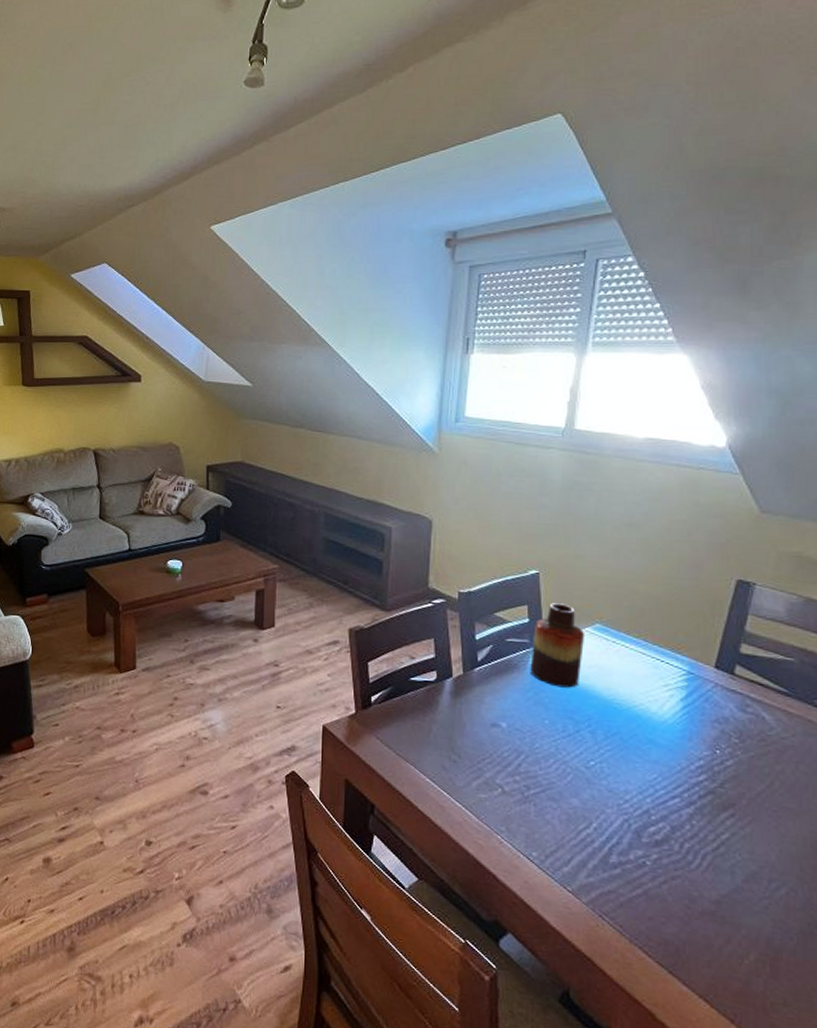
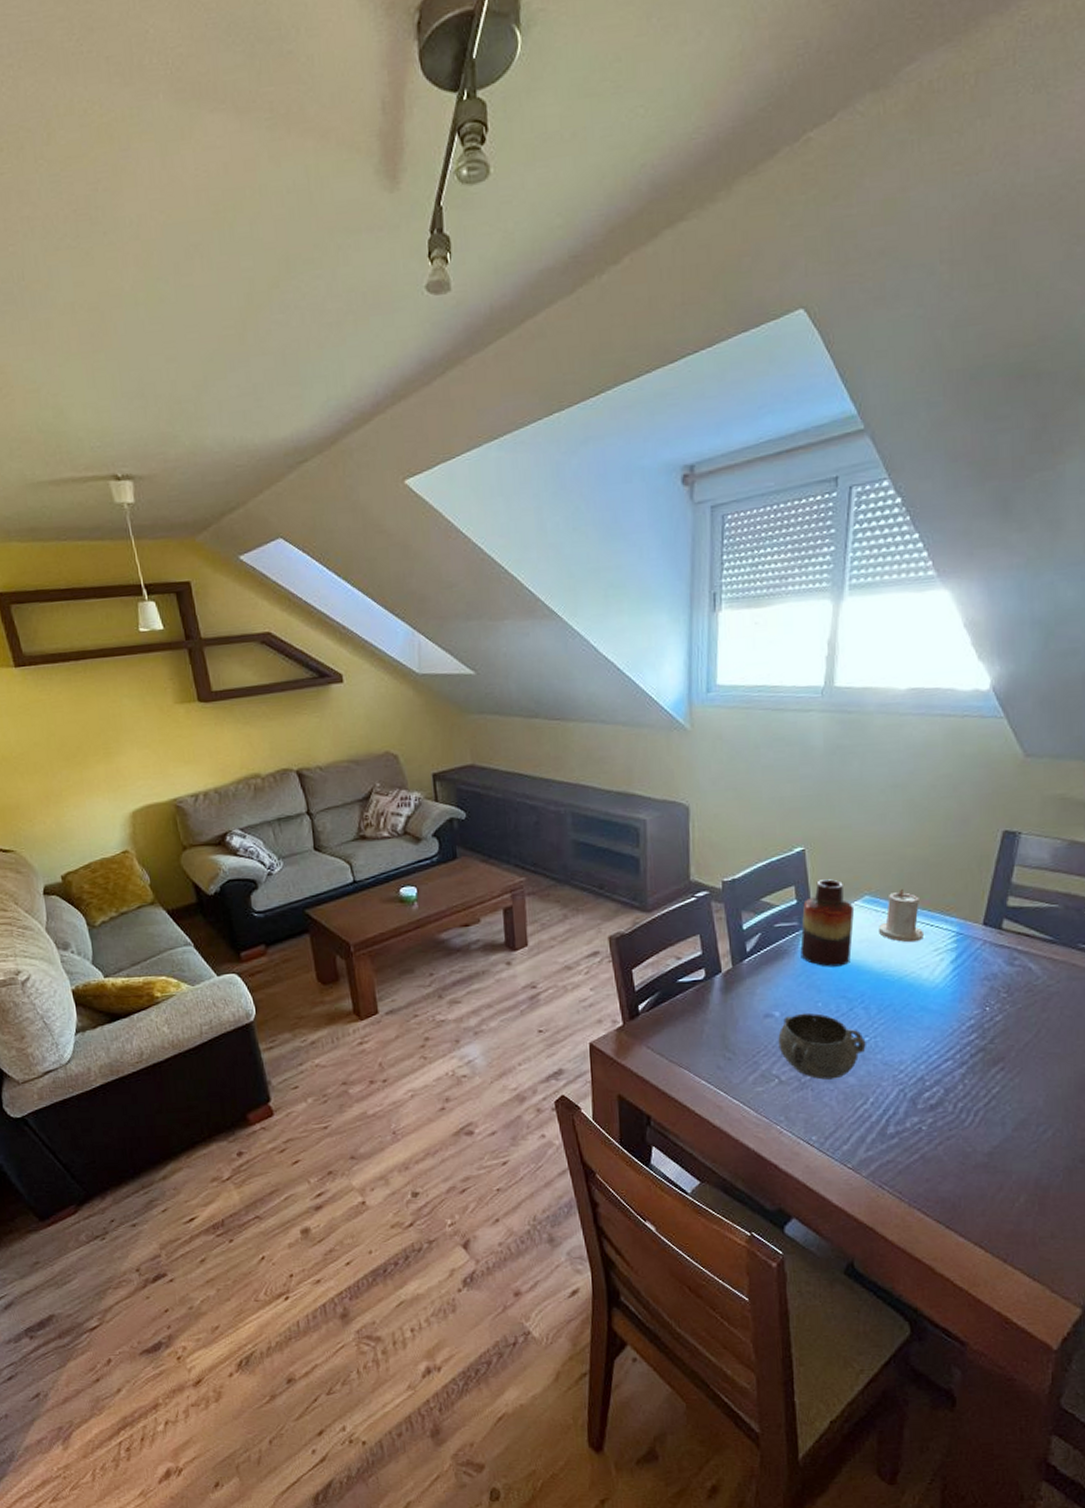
decorative bowl: none [504,727,591,798] -> present [778,1013,866,1080]
candle: none [609,622,653,675] -> present [879,889,923,943]

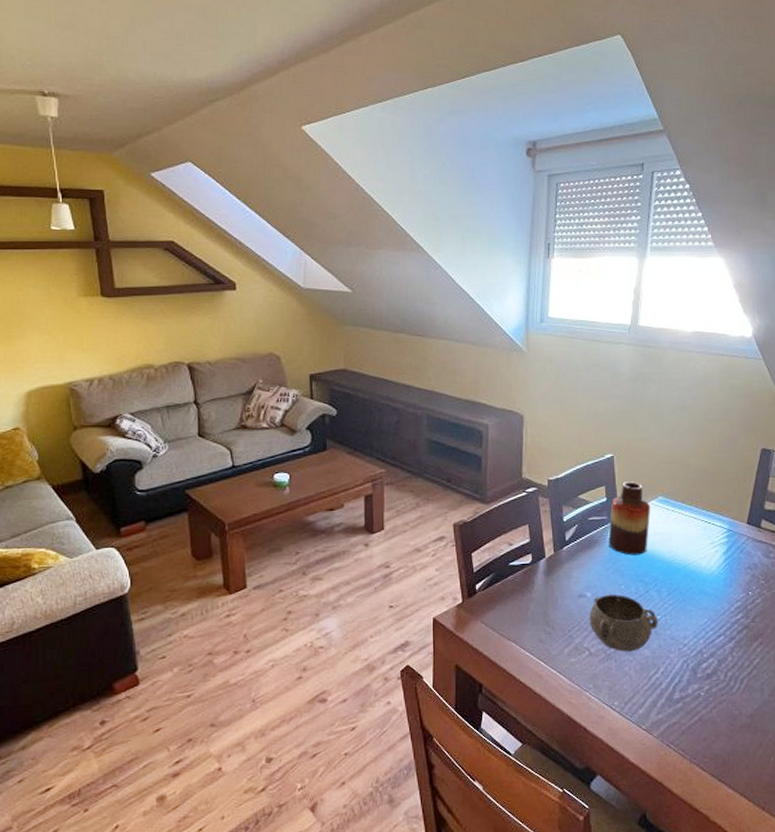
candle: present [879,889,923,943] -> none [669,492,703,537]

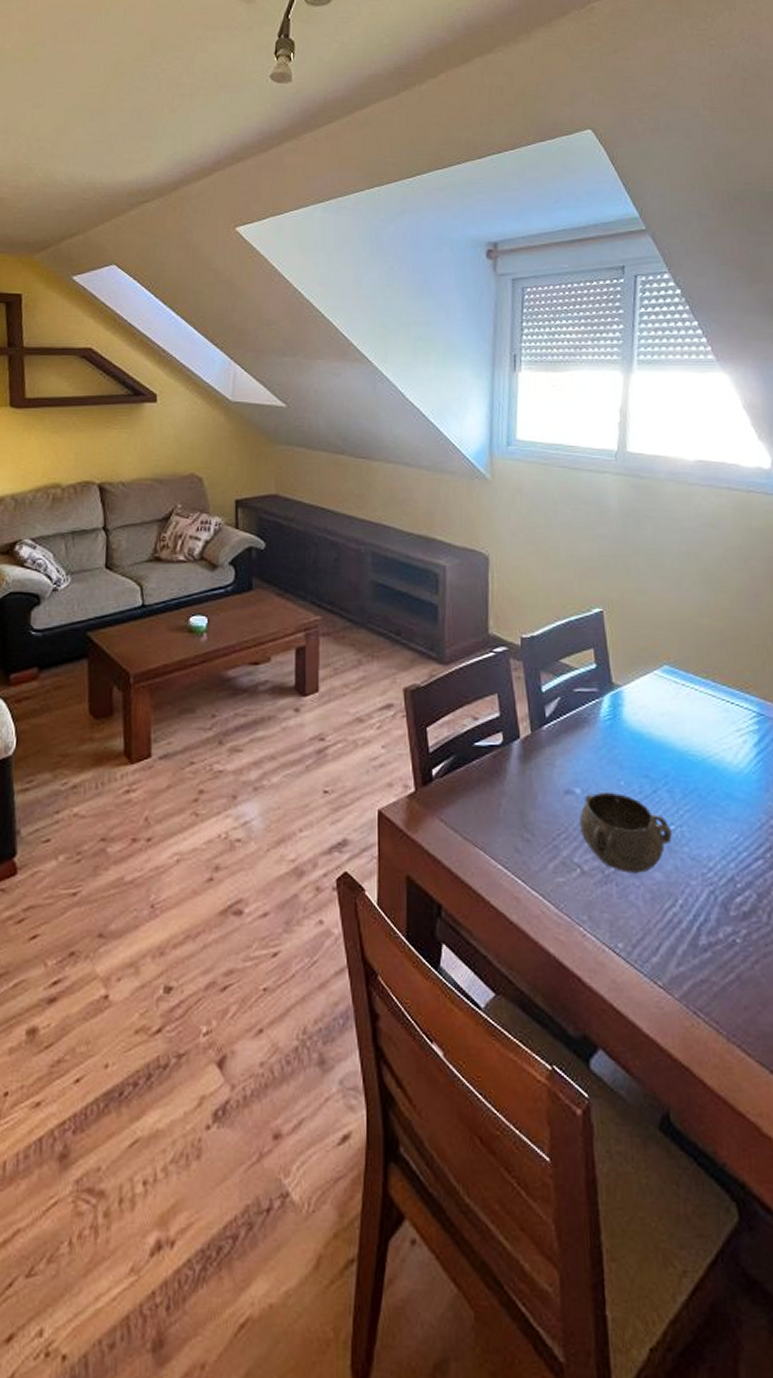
vase: present [608,482,651,555] -> none [600,644,655,741]

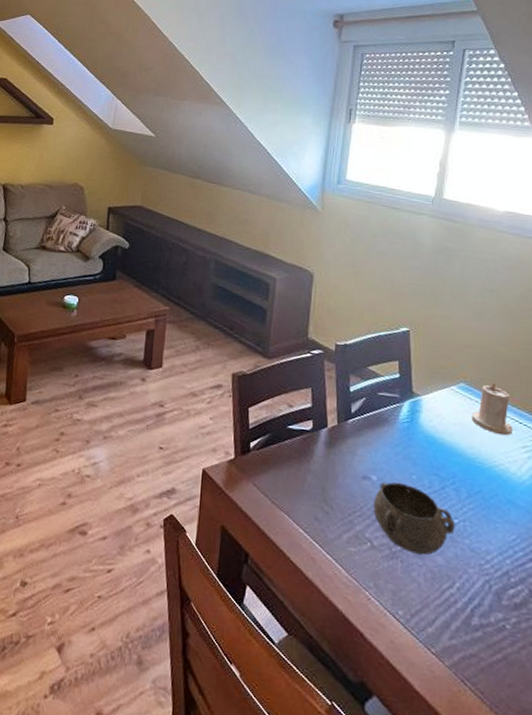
candle: none [679,661,725,720] -> present [472,383,512,436]

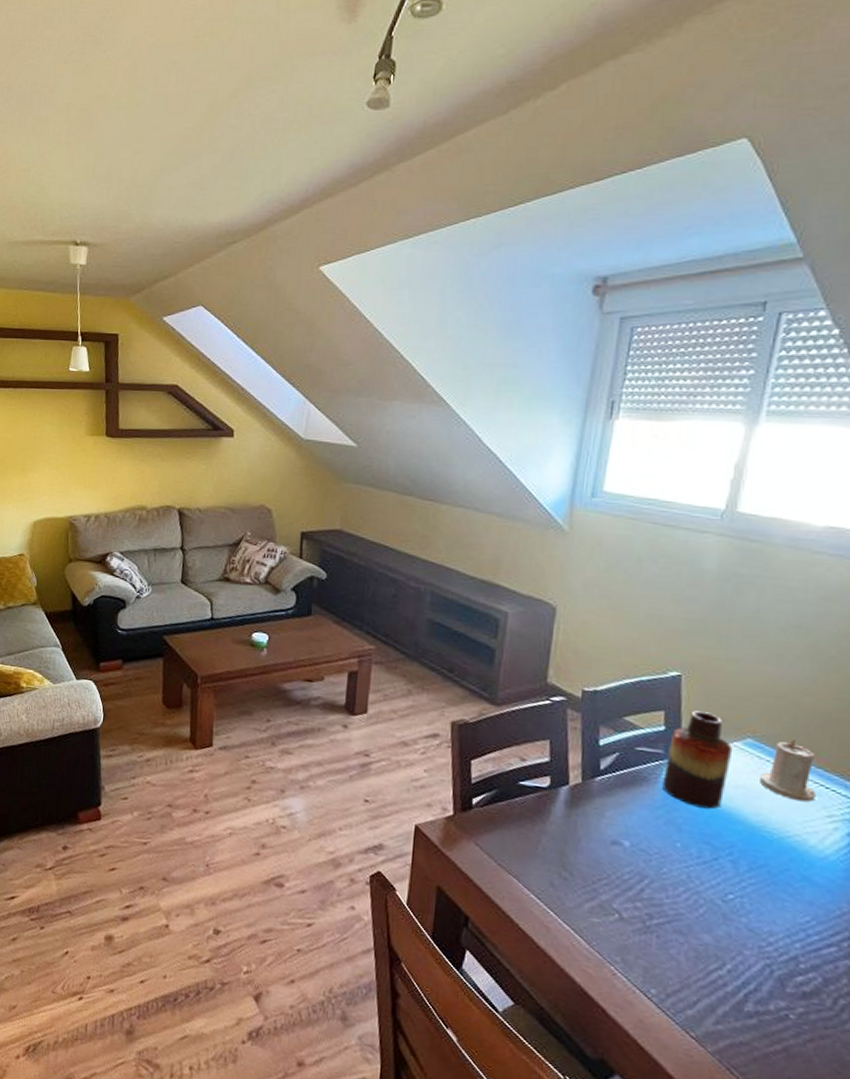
decorative bowl: present [373,482,455,555] -> none [624,849,730,932]
vase: none [400,360,451,445] -> present [662,711,733,809]

